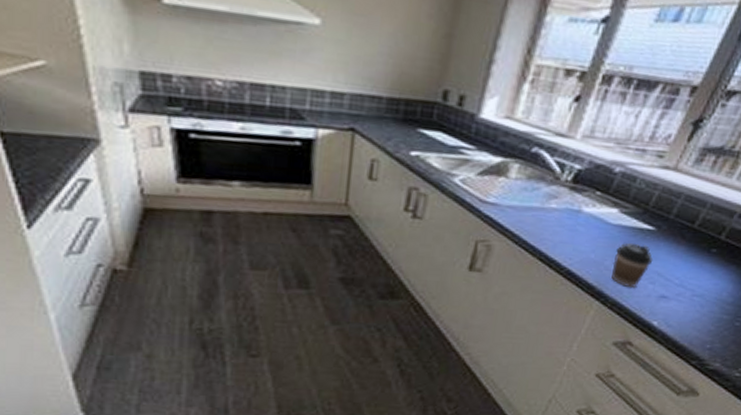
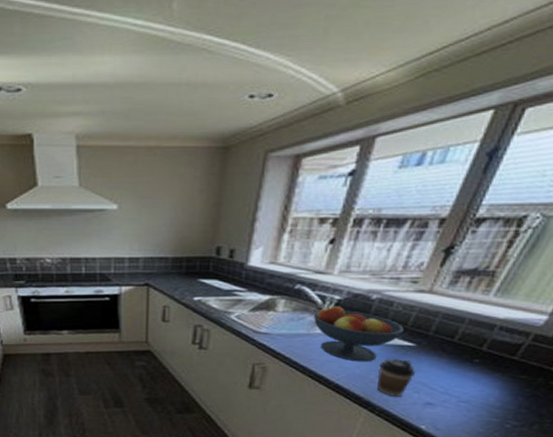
fruit bowl: none [549,176,646,246] -> present [313,306,405,362]

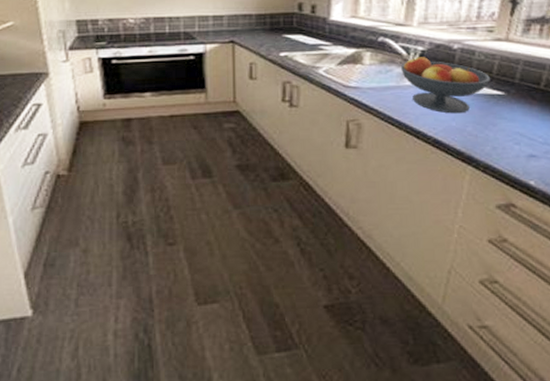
coffee cup: present [377,358,416,398] -> none [474,108,512,151]

